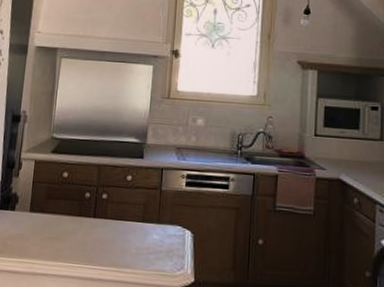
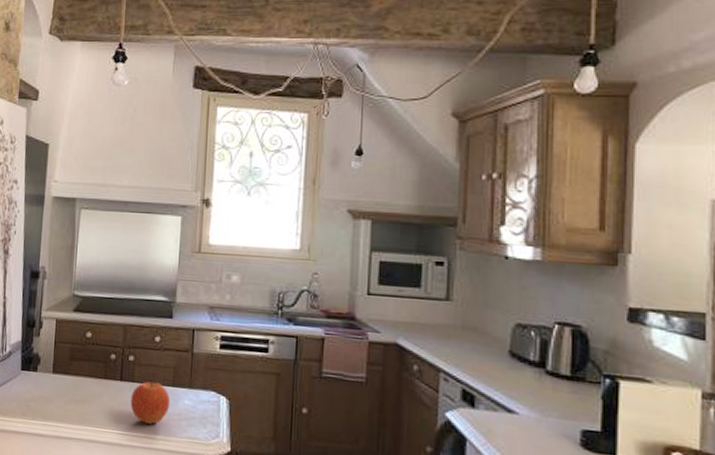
fruit: none [102,218,140,259] -> present [130,381,171,424]

